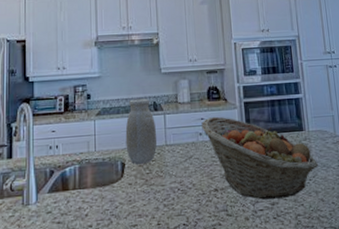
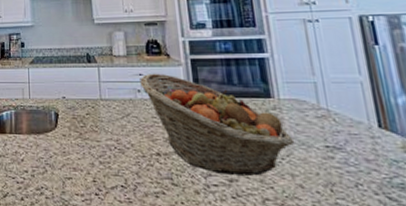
vase: present [125,98,157,164] -> none [58,49,91,116]

